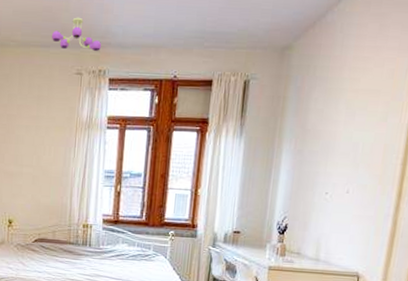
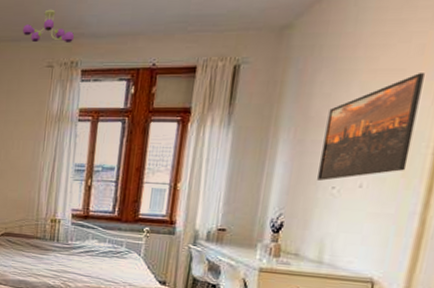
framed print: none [314,94,394,187] -> present [317,73,425,181]

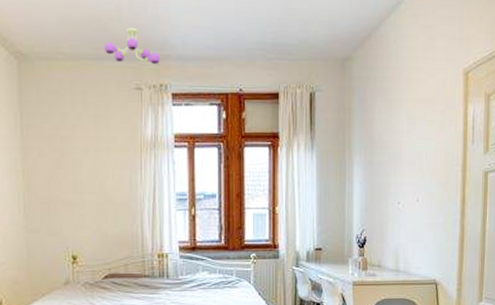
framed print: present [317,73,425,181] -> none [387,103,448,197]

